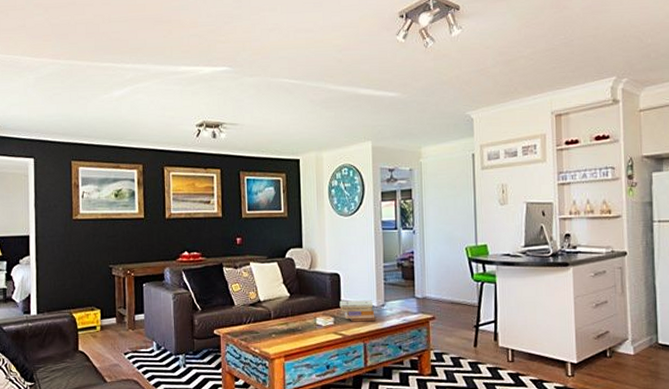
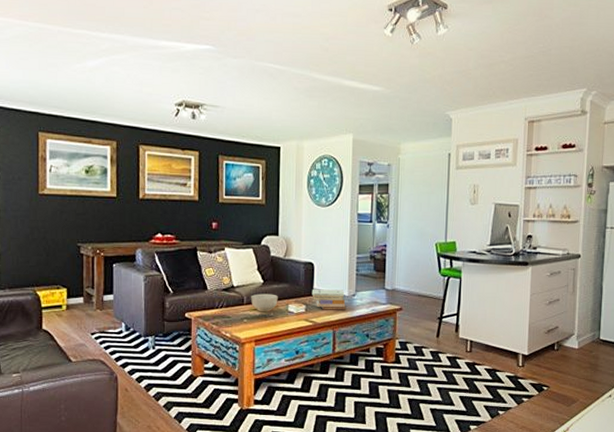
bowl: none [278,307,306,327] -> present [251,293,278,312]

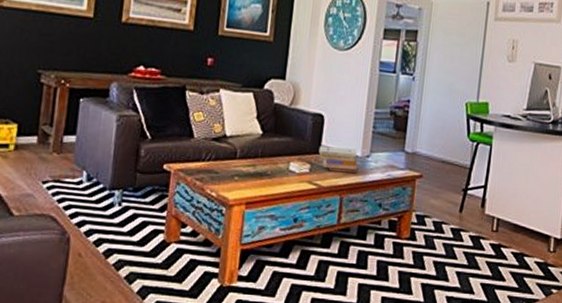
bowl: present [251,293,278,312] -> none [245,146,279,170]

